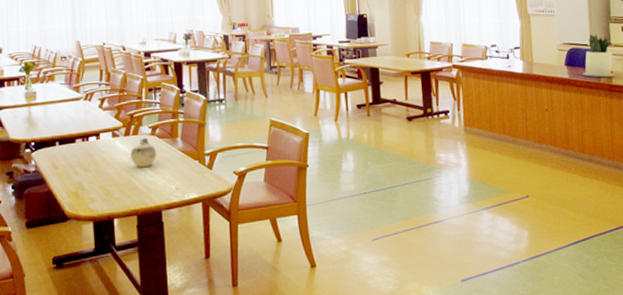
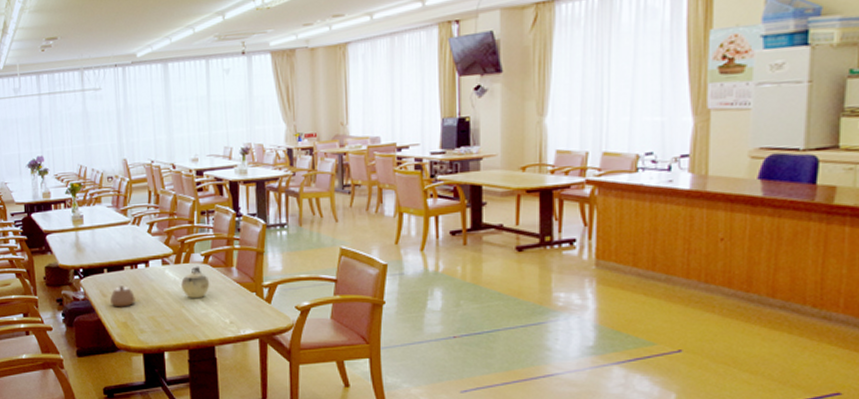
sugar bowl: none [61,156,86,178] -> present [110,284,135,308]
planter: present [582,34,614,78] -> none [785,133,844,196]

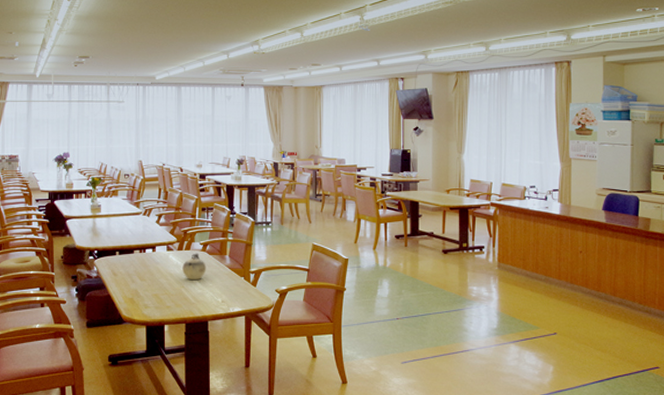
sugar bowl: present [110,284,135,308] -> none [120,266,142,285]

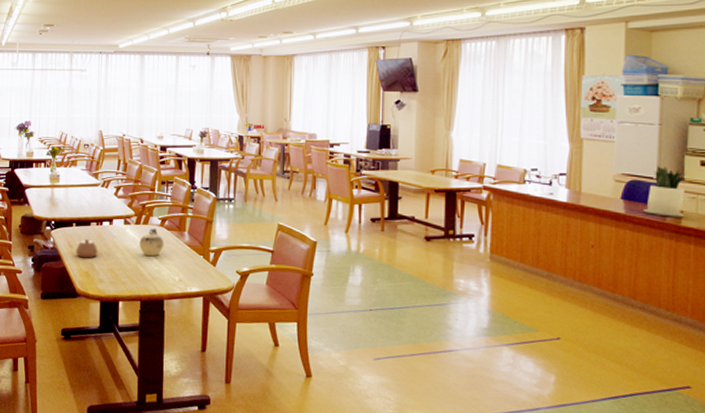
sugar bowl: none [120,266,142,285] -> present [76,238,98,258]
planter: none [620,181,654,224] -> present [643,166,687,218]

